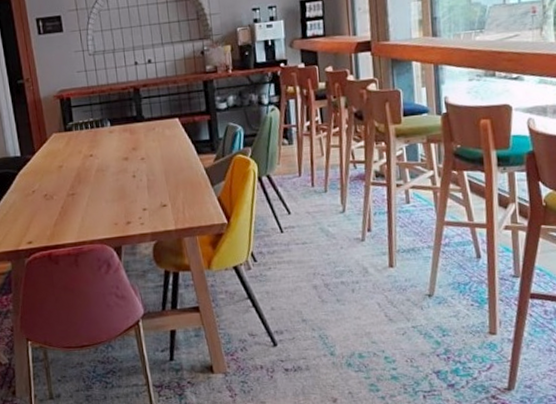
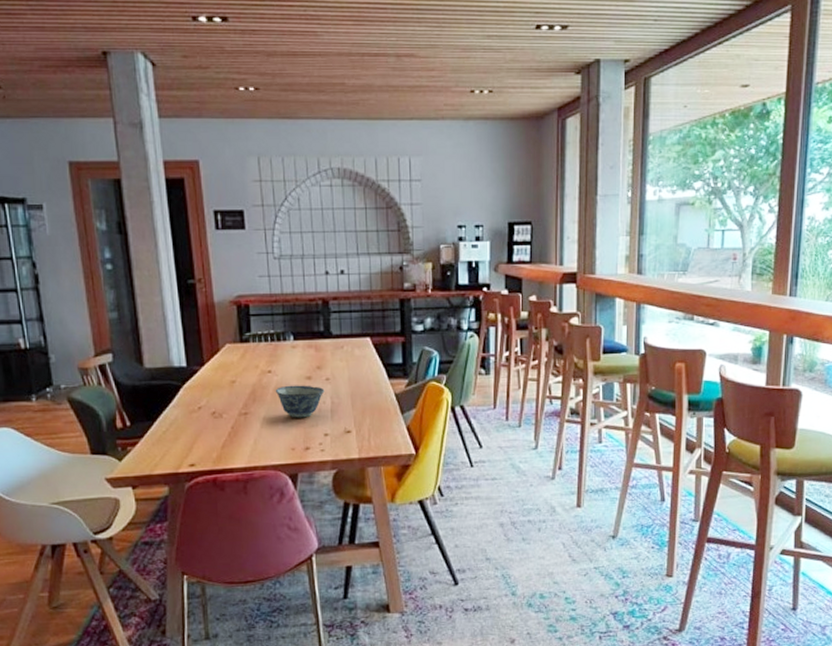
bowl: none [97,165,141,196] -> present [275,385,325,418]

